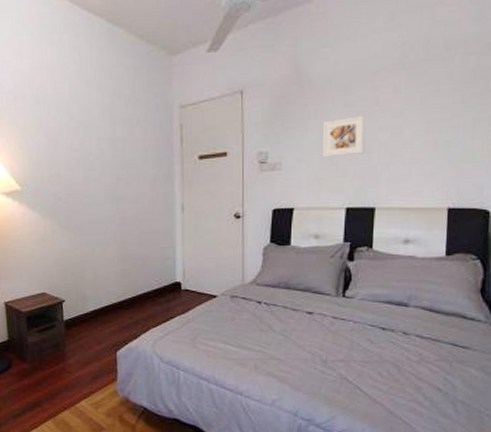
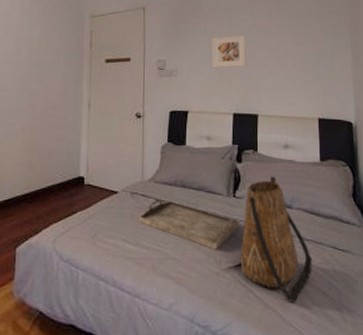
serving tray: none [239,301,349,349] -> present [138,199,240,250]
tote bag: none [349,274,427,399] -> present [241,176,312,304]

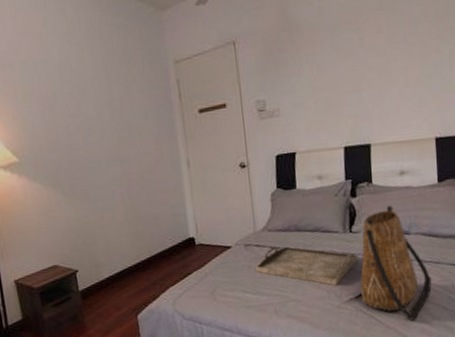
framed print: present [211,35,247,68] -> none [314,57,355,101]

